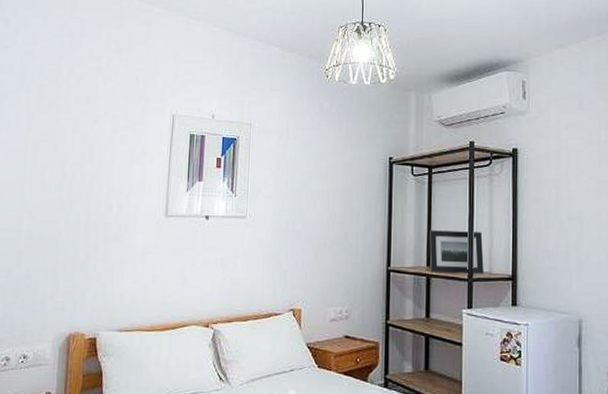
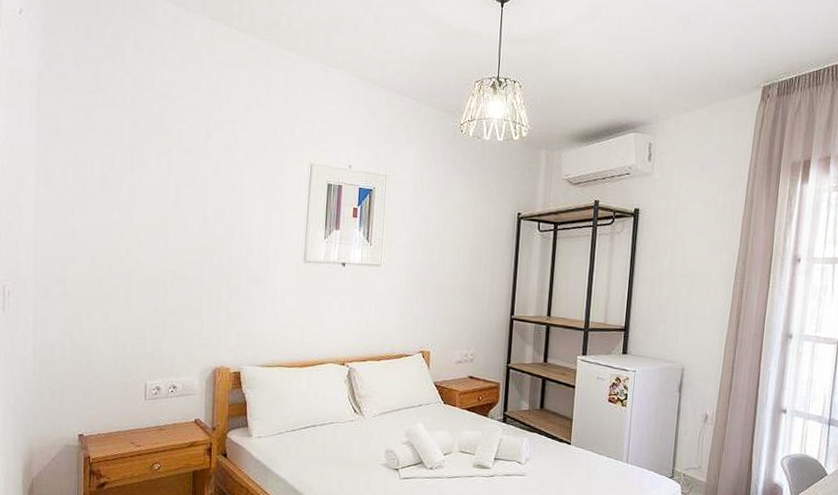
picture frame: present [429,230,484,274] -> none [550,283,601,325]

